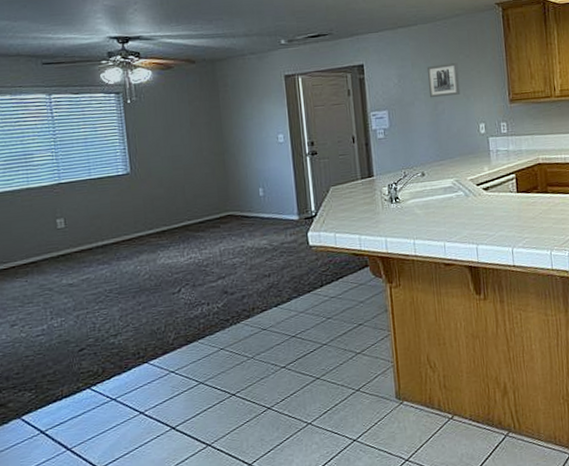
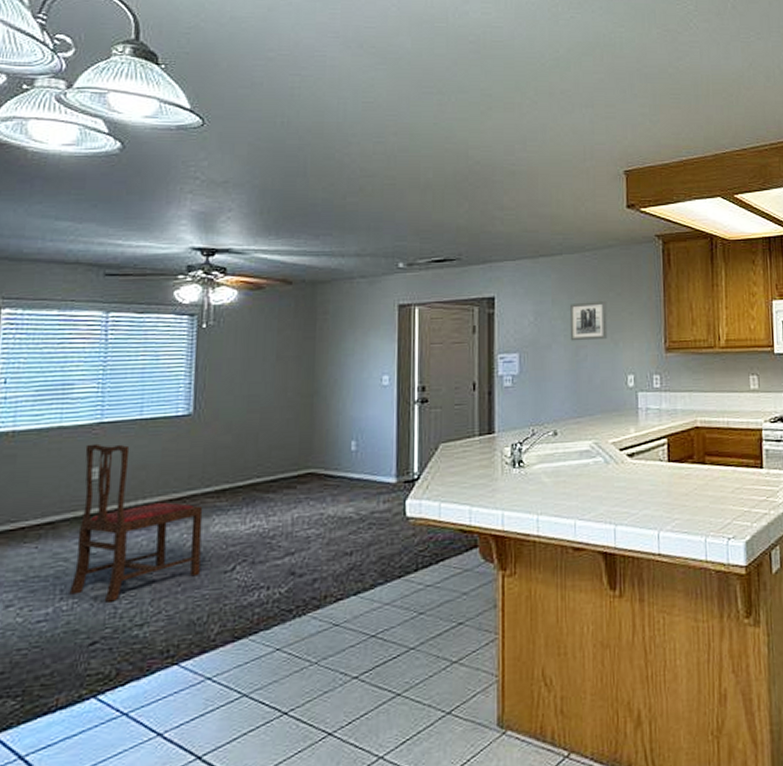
dining chair: none [50,199,154,320] -> present [69,443,203,602]

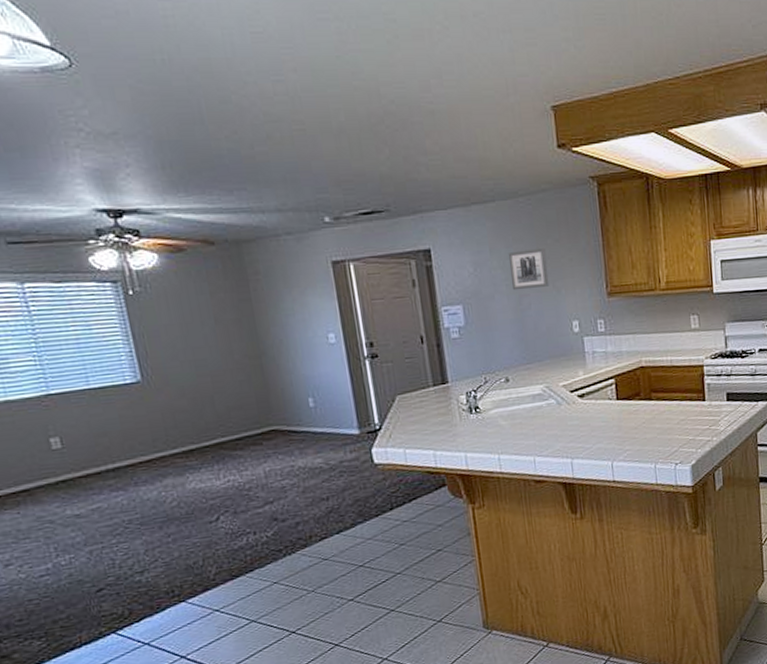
dining chair: present [69,443,203,602] -> none [39,414,186,556]

